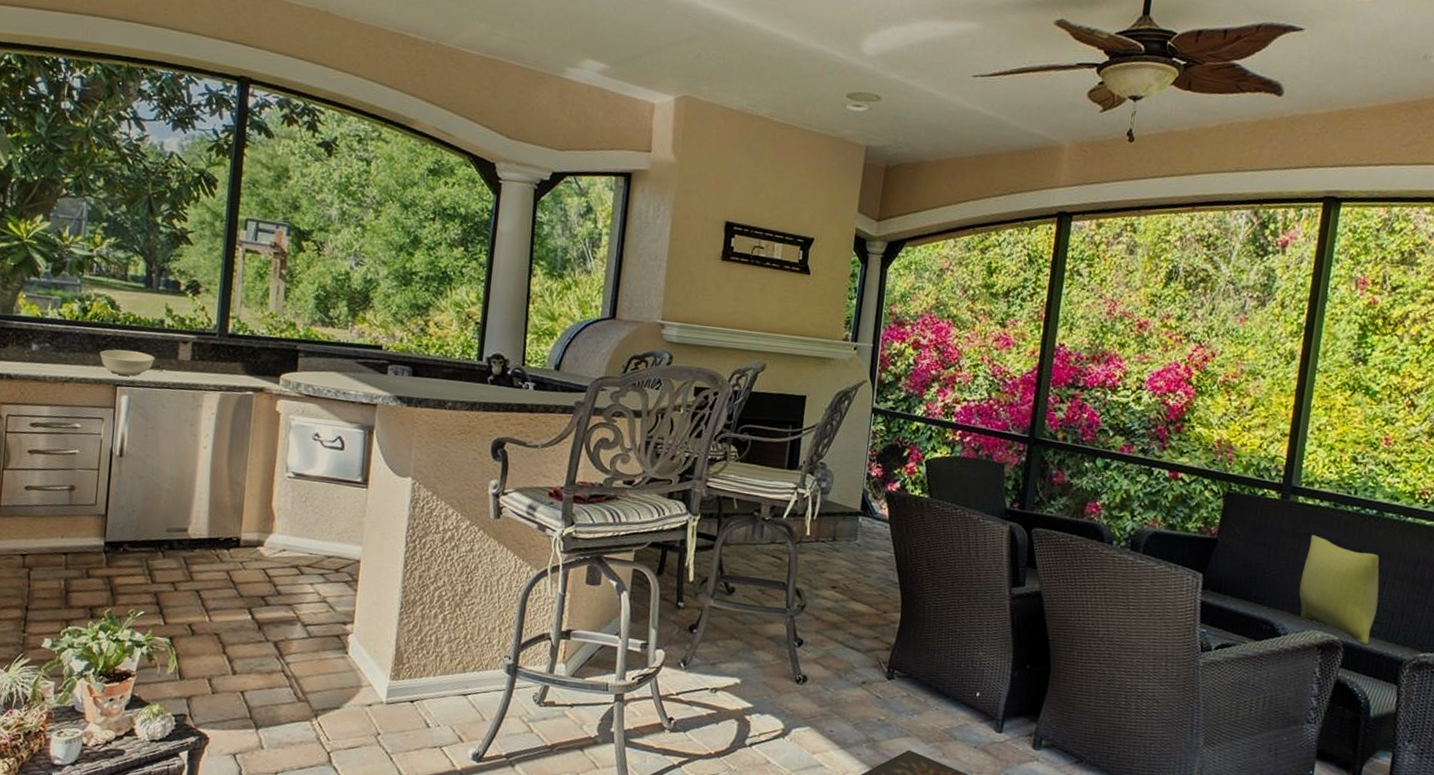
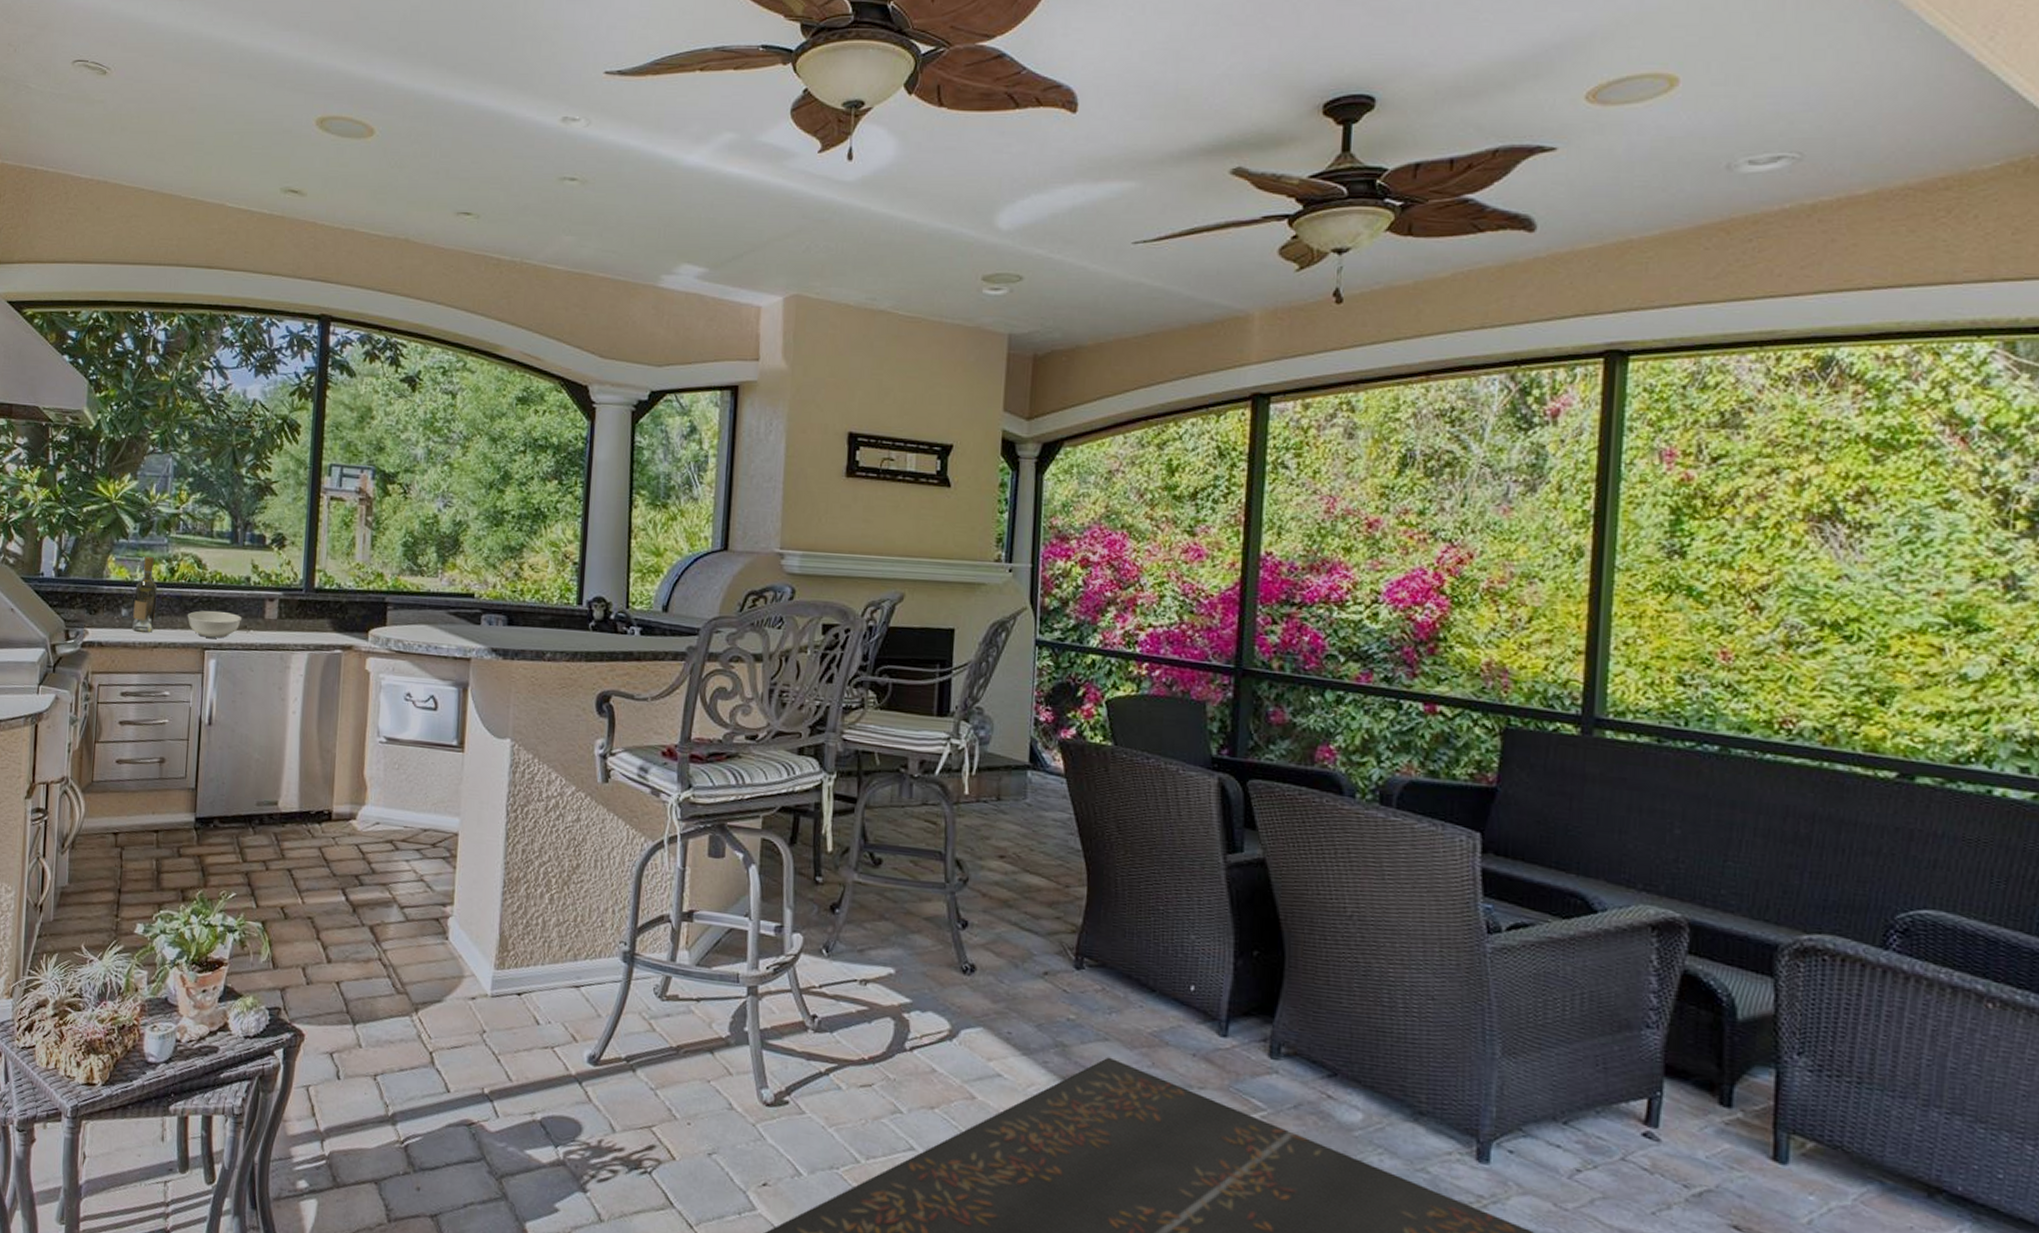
bottle: none [43,294,70,368] -> present [132,556,158,633]
pillow: present [1299,534,1380,646] -> none [1617,779,1734,925]

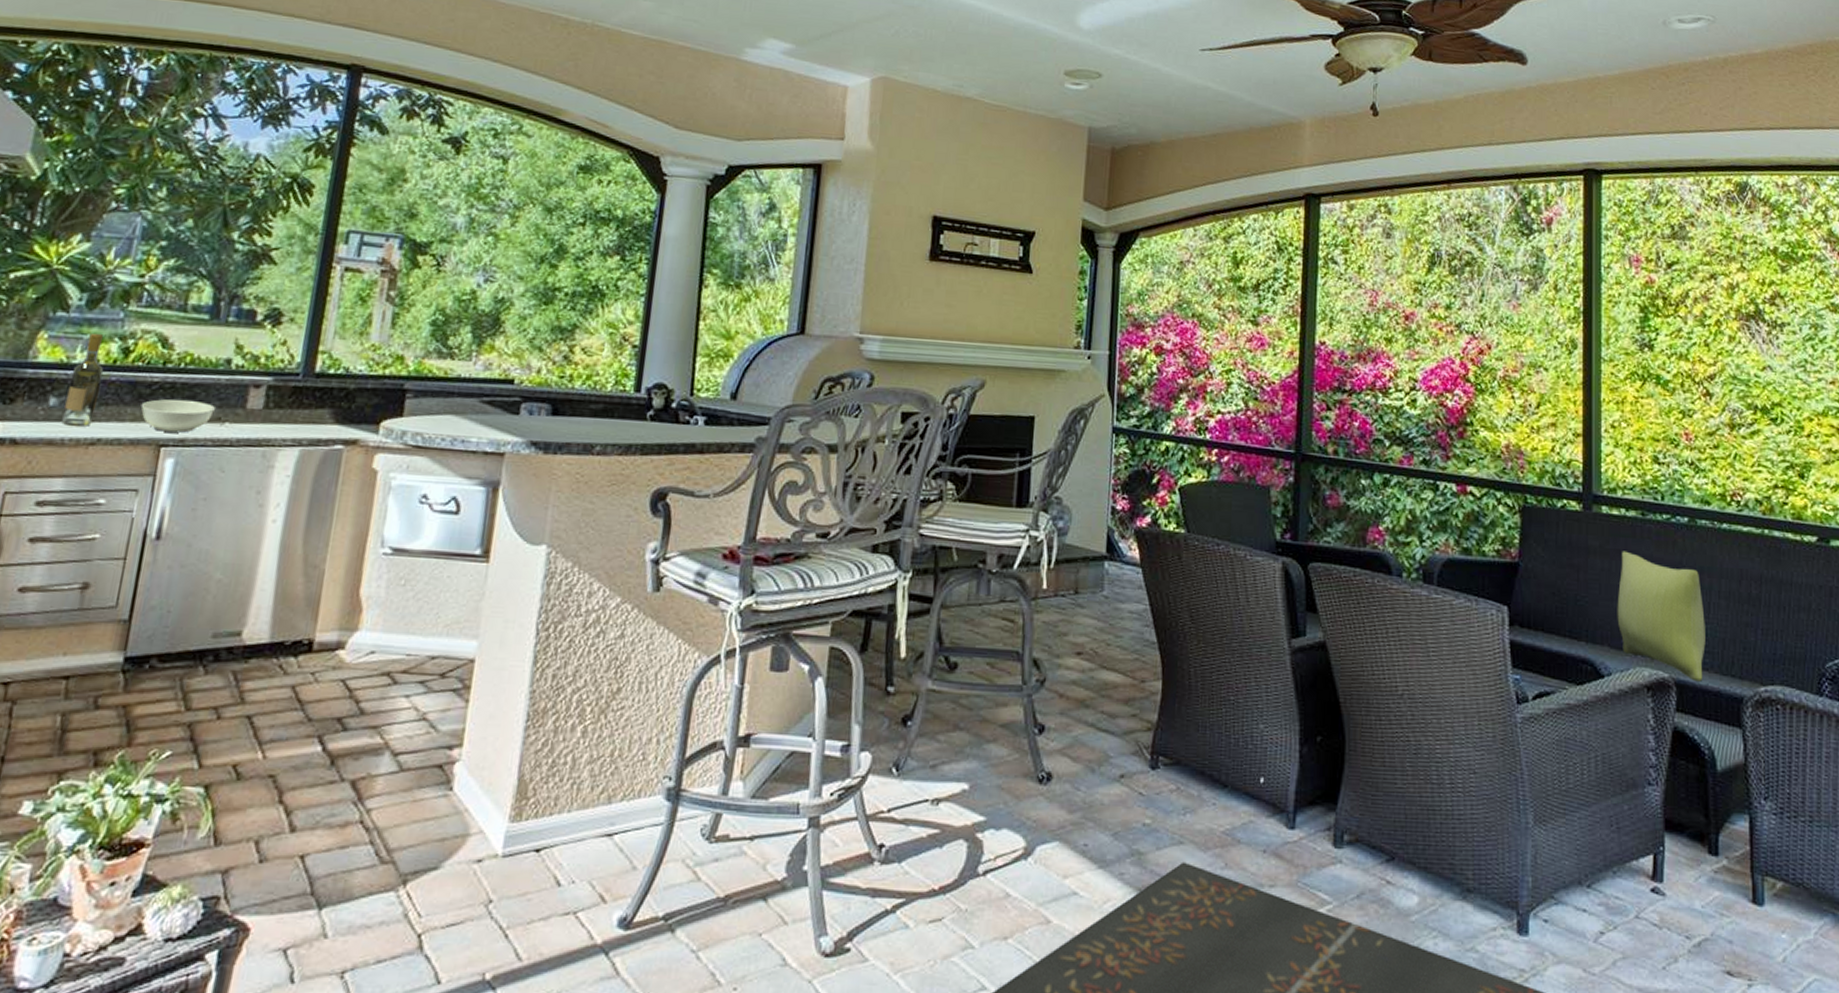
pillow: none [1617,779,1734,925] -> present [1617,551,1706,682]

